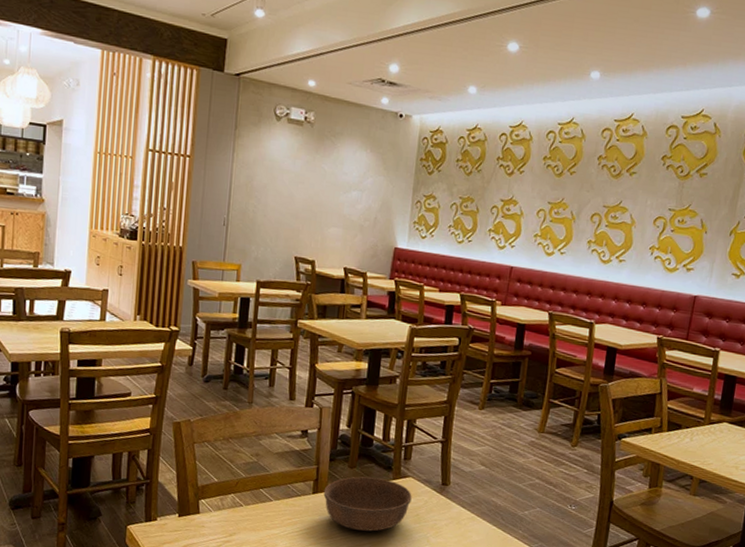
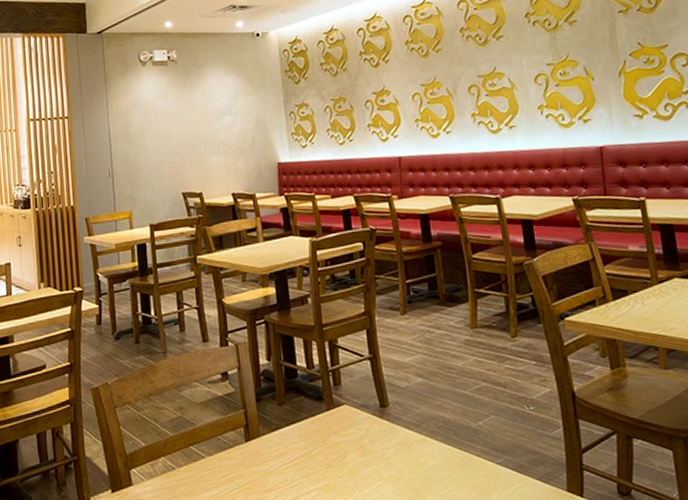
soup bowl: present [323,476,412,532] -> none [256,411,352,476]

